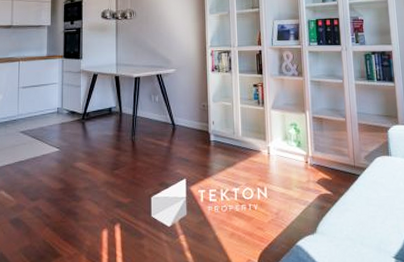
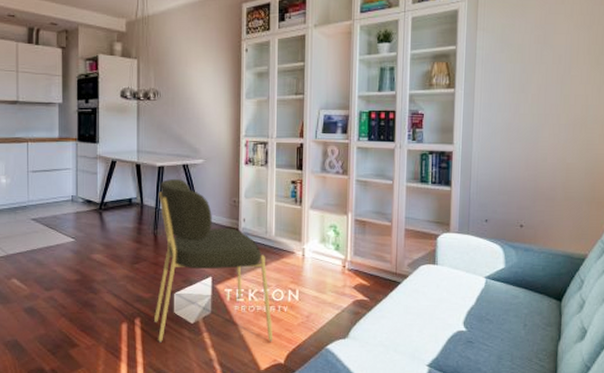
dining chair: none [132,88,246,248] -> present [153,179,273,343]

